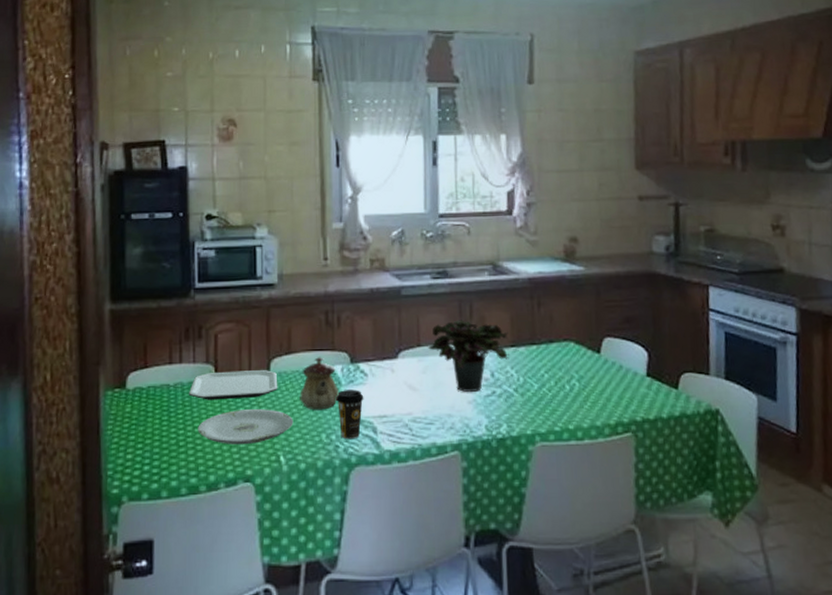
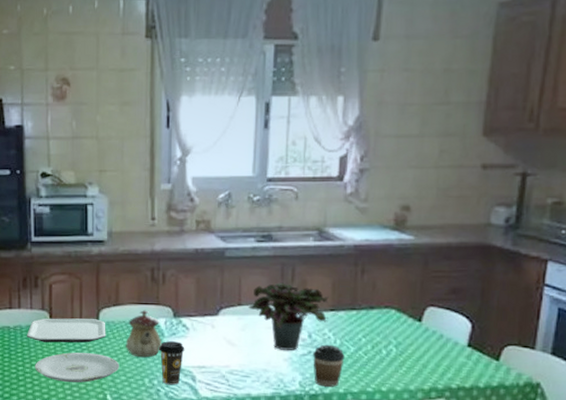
coffee cup: none [497,383,529,429] -> present [313,344,345,387]

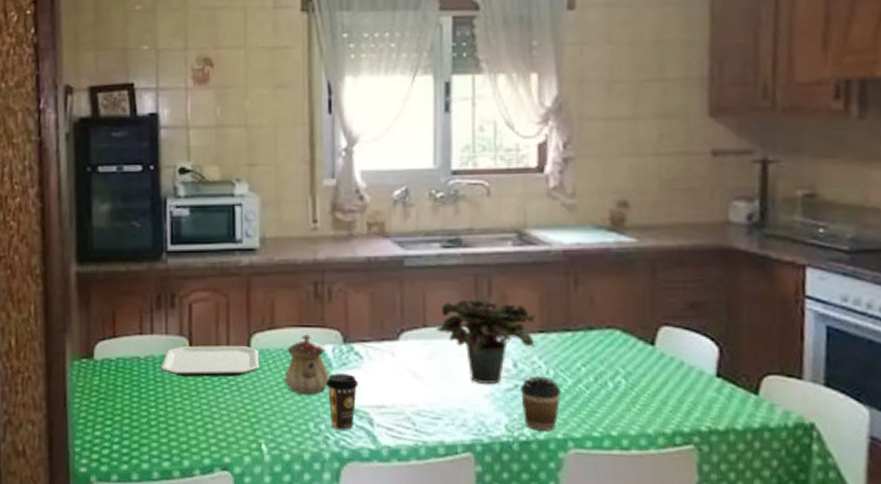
plate: present [35,352,120,383] -> none [171,389,277,429]

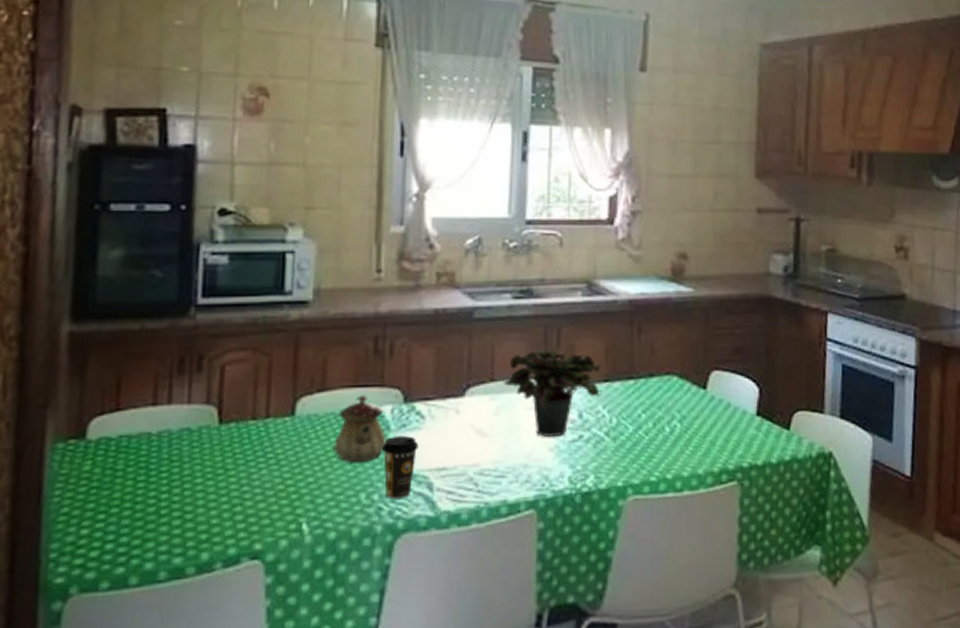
plate: present [161,345,260,378] -> none [179,412,306,453]
coffee cup: present [520,376,561,431] -> none [585,425,622,481]

